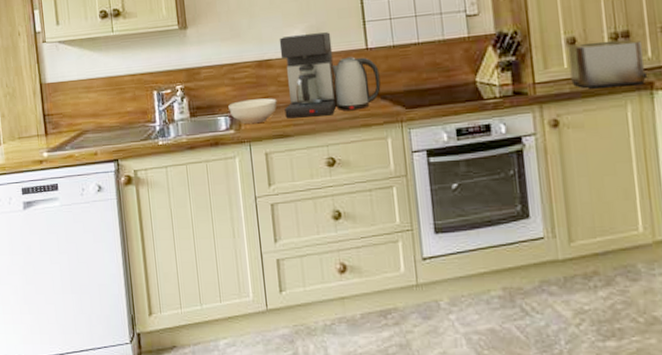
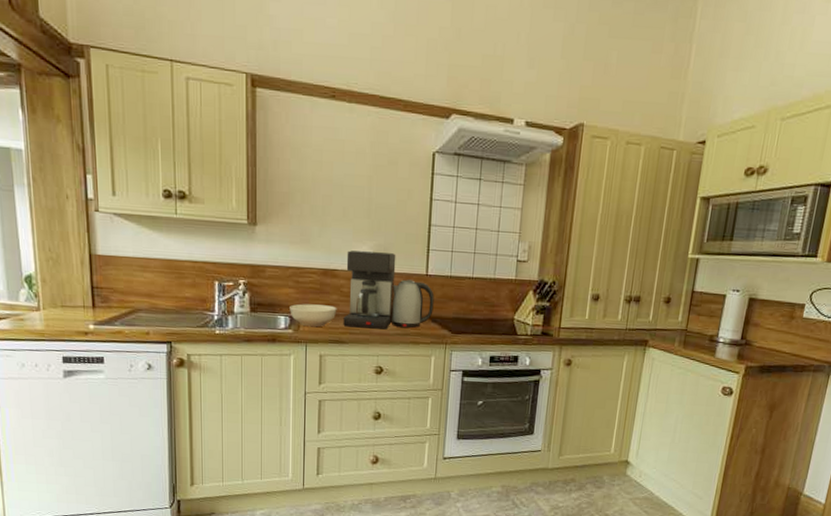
toaster: present [567,39,648,89] -> none [588,300,648,341]

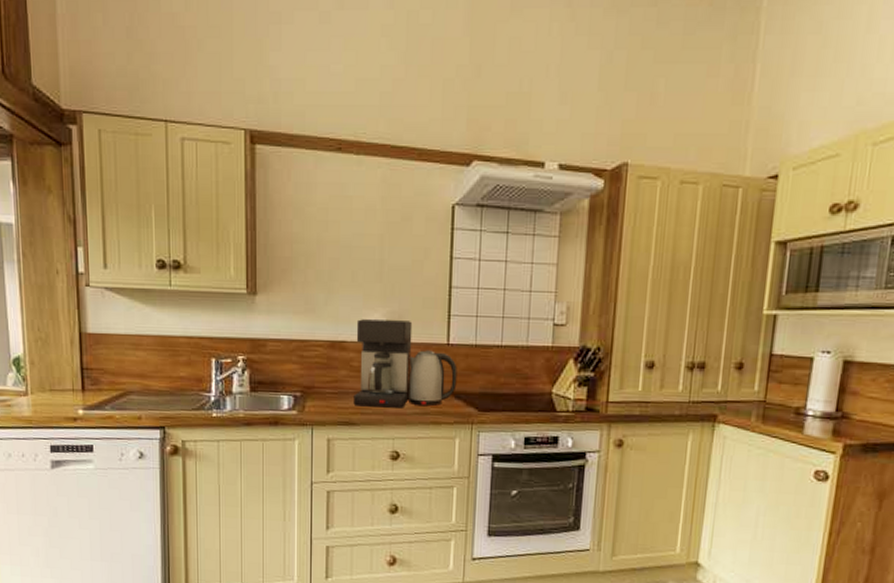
bowl: present [288,303,337,327] -> none [292,381,346,408]

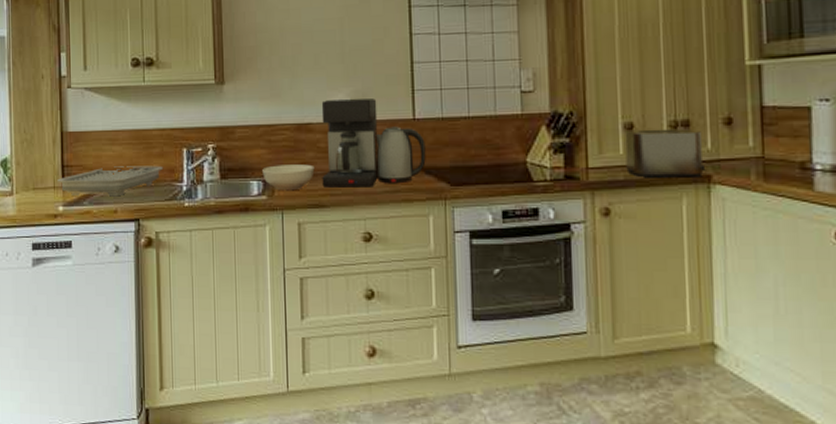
dish rack: none [76,372,191,403] -> present [57,165,164,197]
bowl: none [292,381,346,408] -> present [261,164,315,191]
toaster: none [642,368,715,416] -> present [624,128,706,178]

